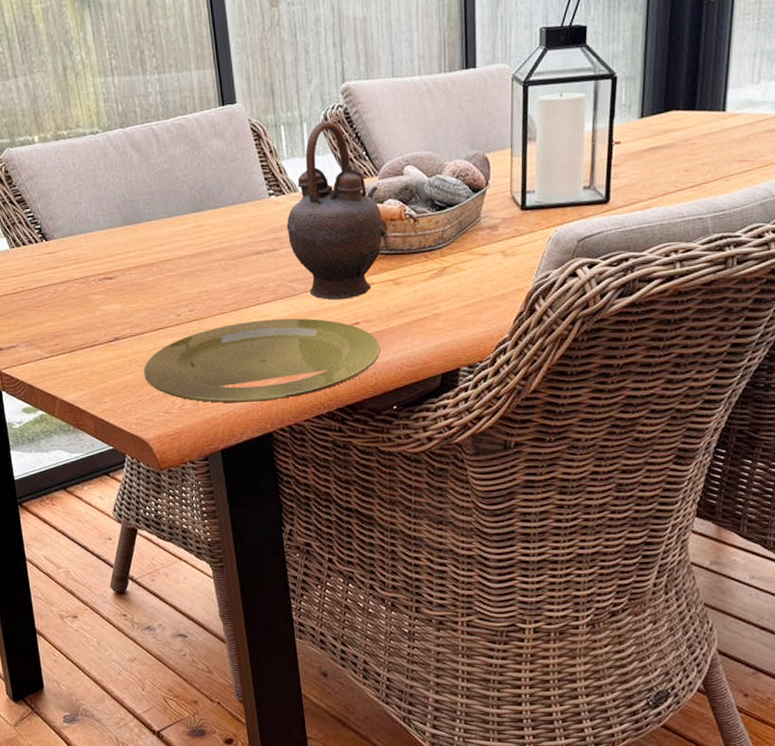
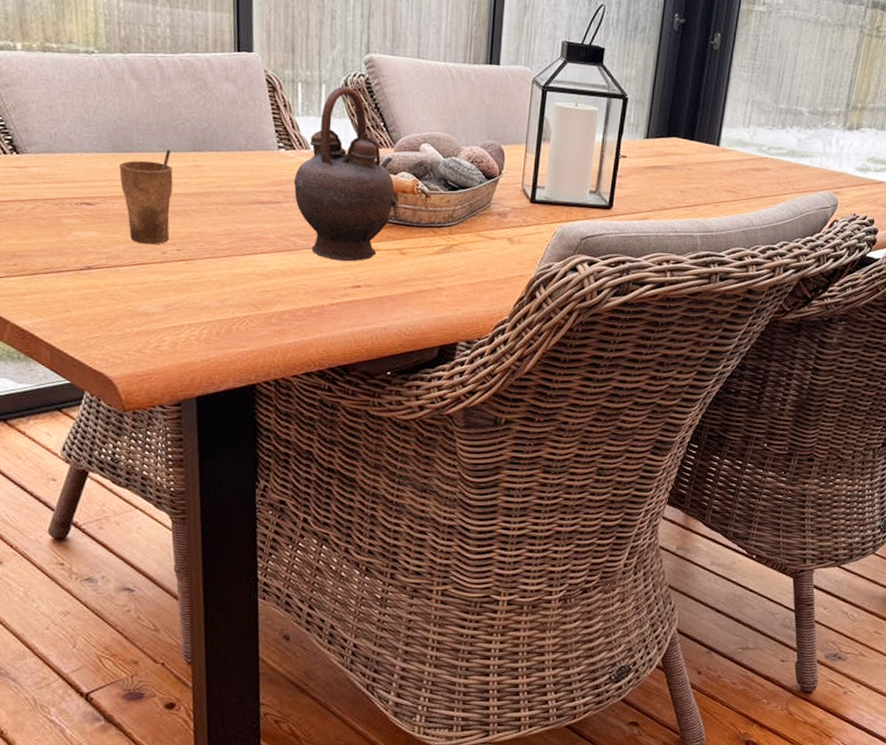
cup: none [131,214,181,310] -> present [119,149,173,245]
plate: present [144,318,381,403] -> none [116,269,380,352]

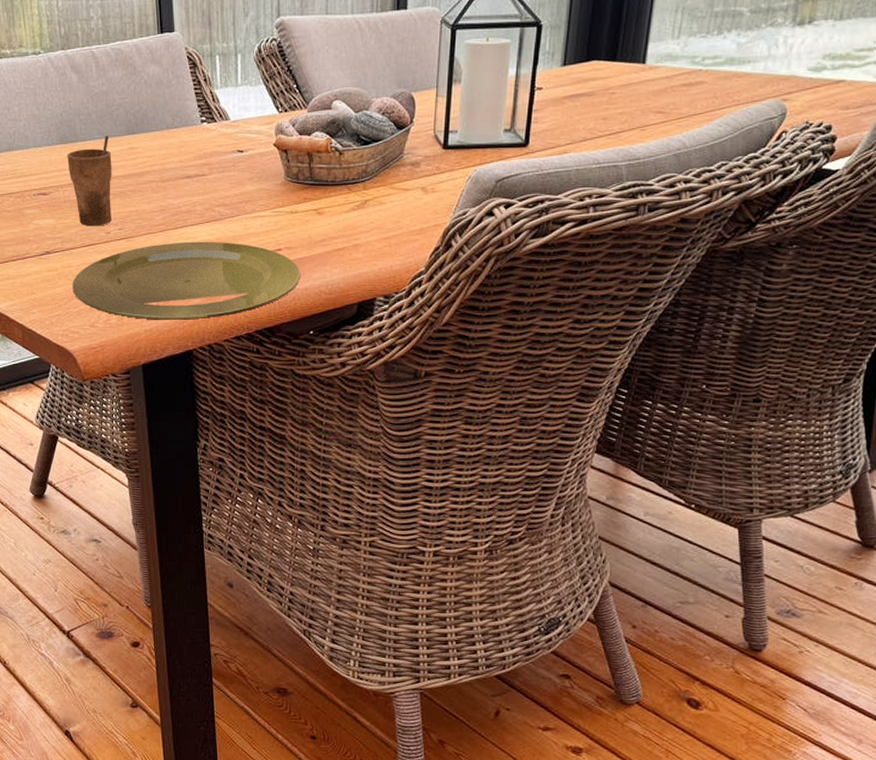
plate: none [116,269,380,352] -> present [72,241,301,320]
teapot: present [293,86,398,262] -> none [216,53,313,227]

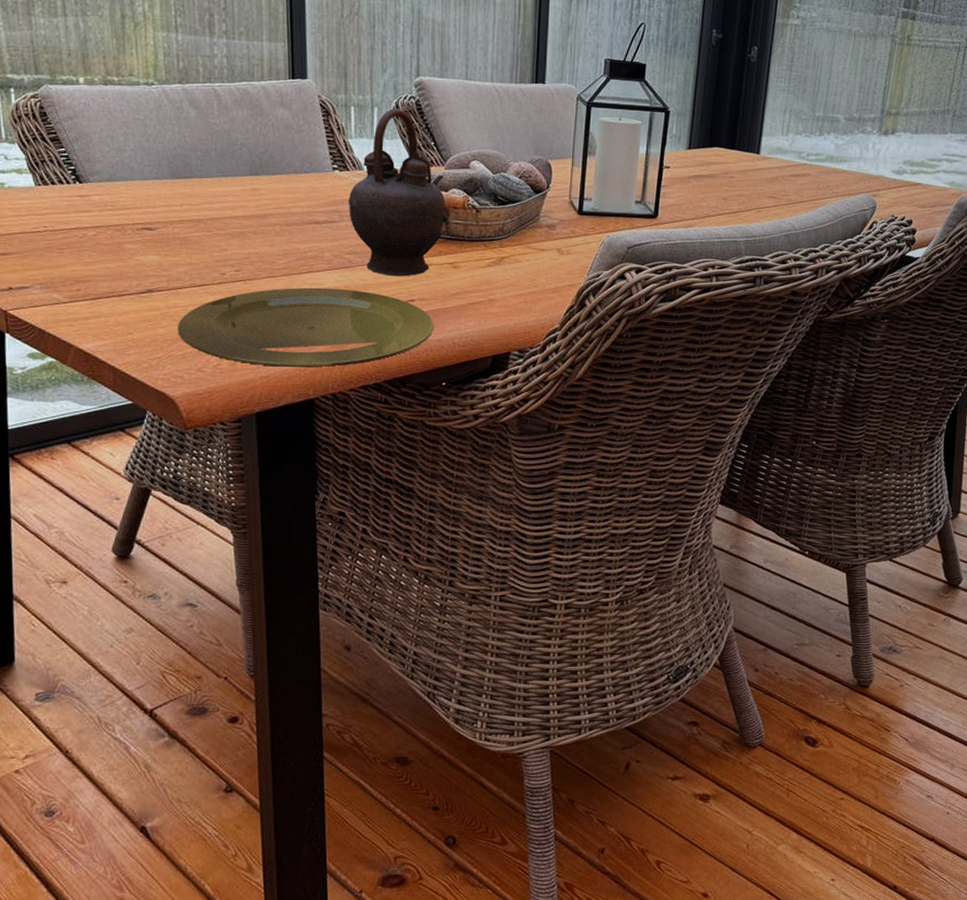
cup: present [67,136,112,227] -> none [179,174,231,267]
teapot: none [216,53,313,227] -> present [348,108,450,277]

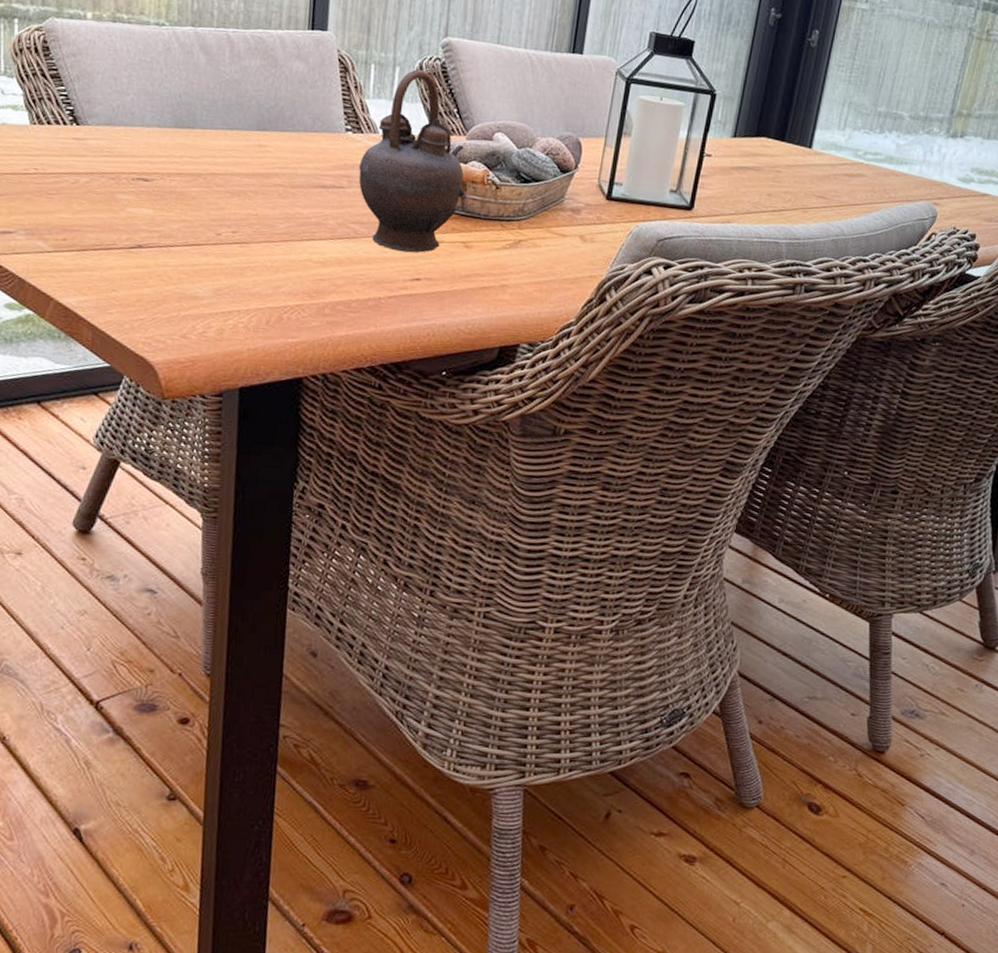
plate: present [177,287,434,367] -> none [164,255,440,344]

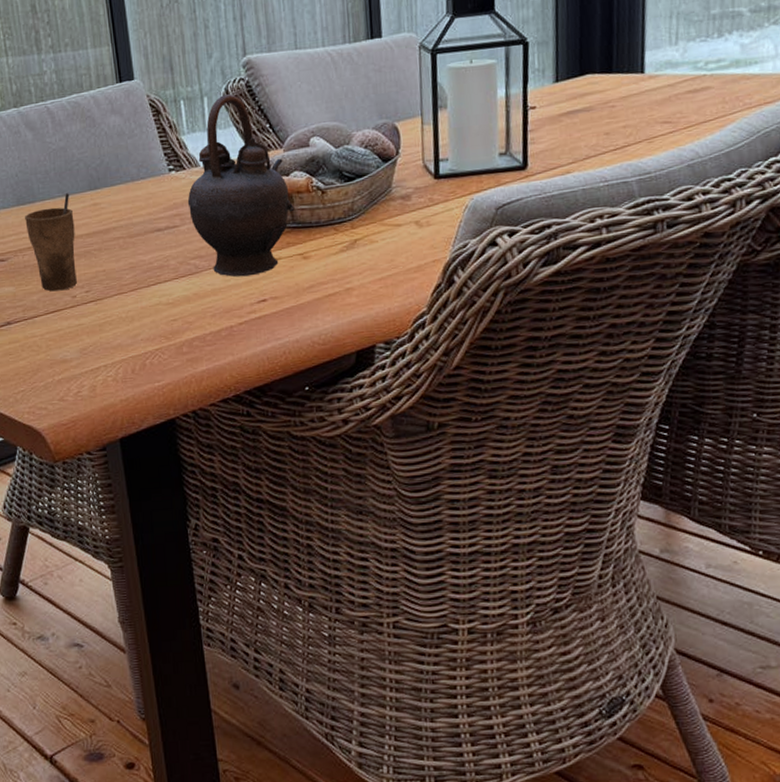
cup: none [179,127,235,226] -> present [25,193,77,292]

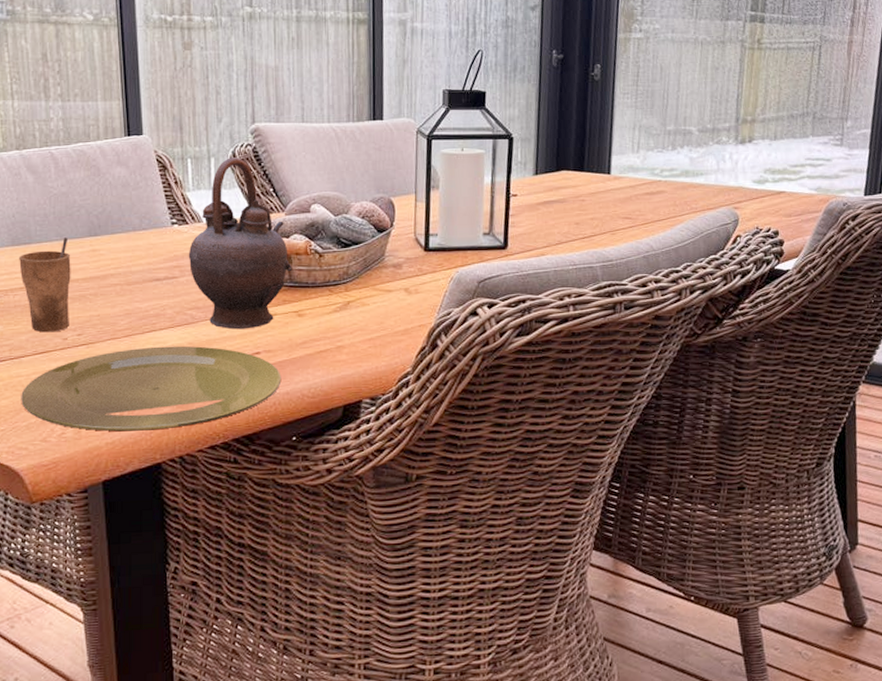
plate: none [37,296,291,388] -> present [21,345,282,432]

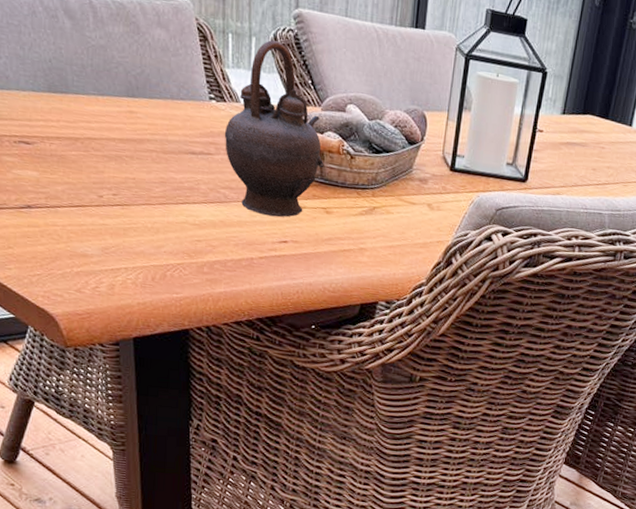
cup: present [19,237,71,333] -> none [56,93,108,188]
plate: present [21,345,282,432] -> none [56,216,306,300]

